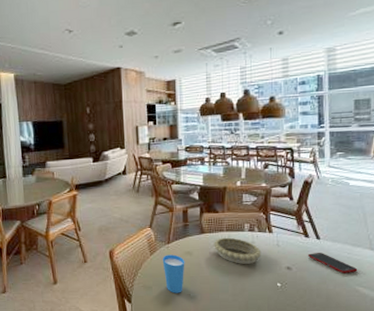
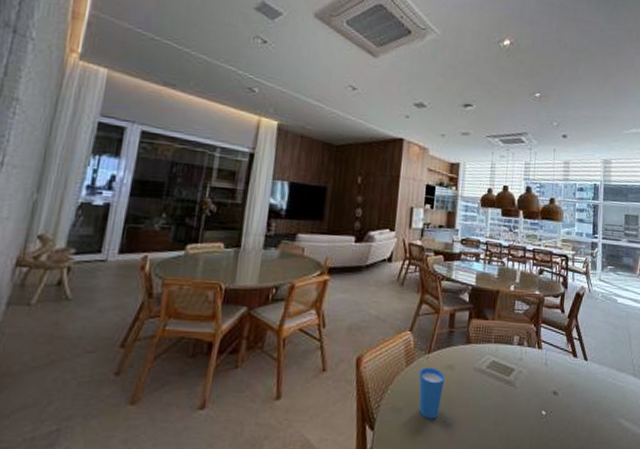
decorative bowl: present [214,237,262,265] -> none [479,350,529,386]
cell phone: present [307,253,358,274] -> none [574,376,622,402]

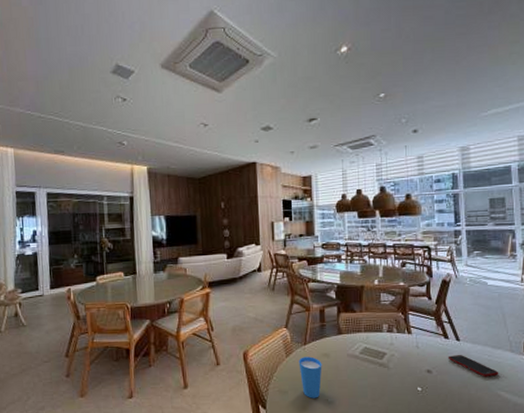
cell phone: none [574,376,622,402] -> present [447,355,499,377]

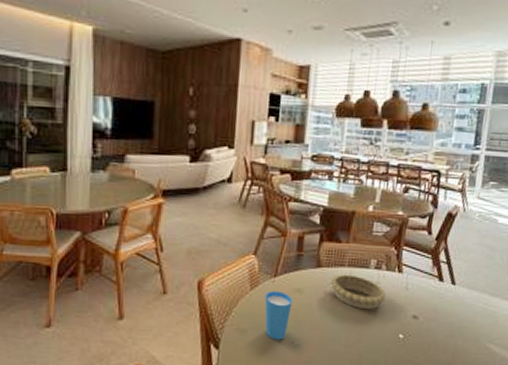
decorative bowl: none [352,338,401,368] -> present [330,274,387,310]
cell phone: present [447,355,499,377] -> none [438,301,492,327]

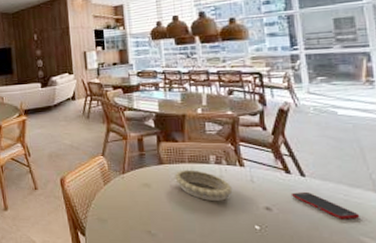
cup: present [264,291,293,340] -> none [117,186,143,229]
cell phone: none [438,301,492,327] -> present [290,192,360,220]

